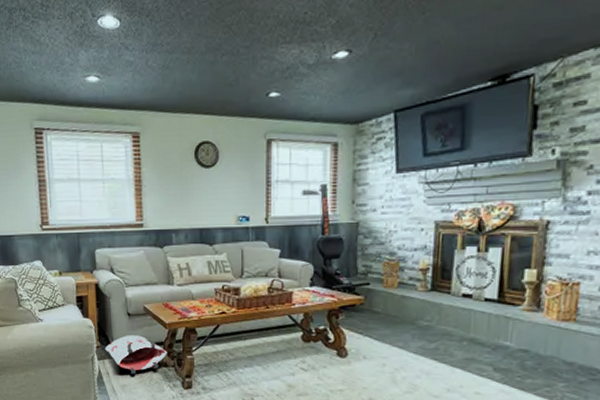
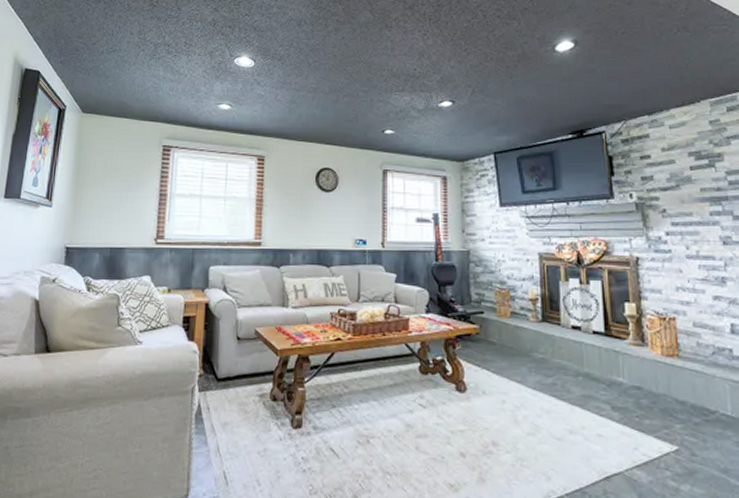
bag: present [105,335,167,375] -> none [209,362,277,410]

